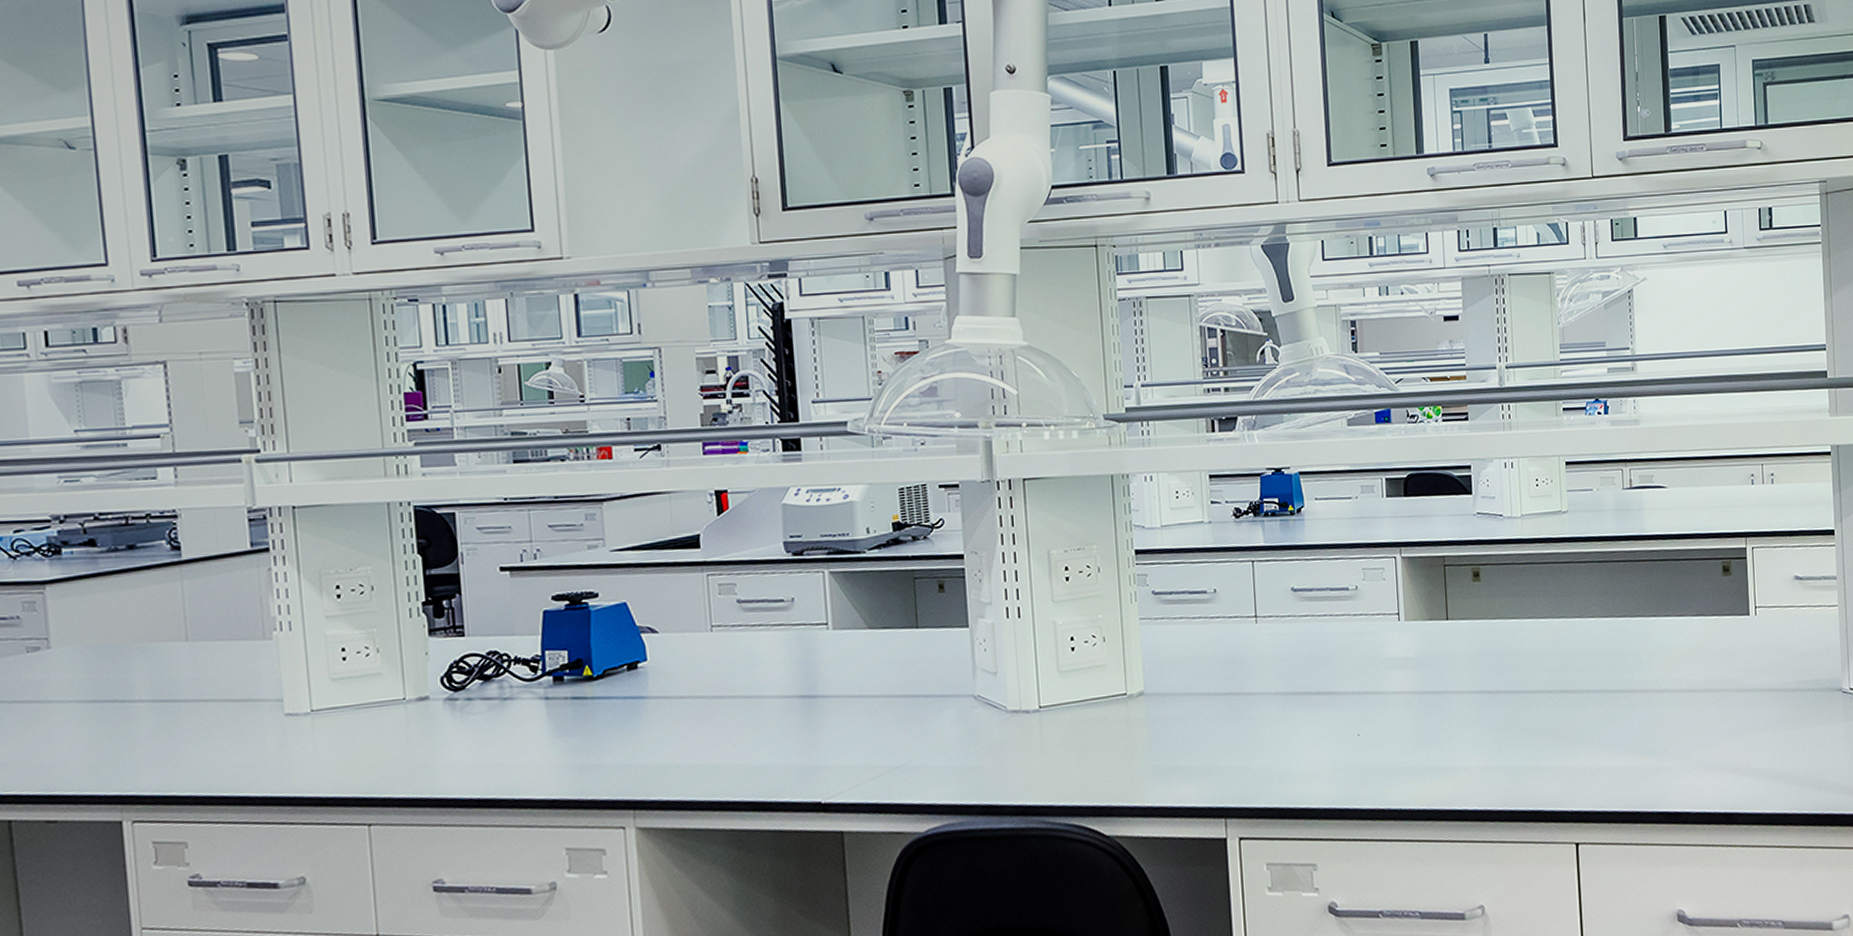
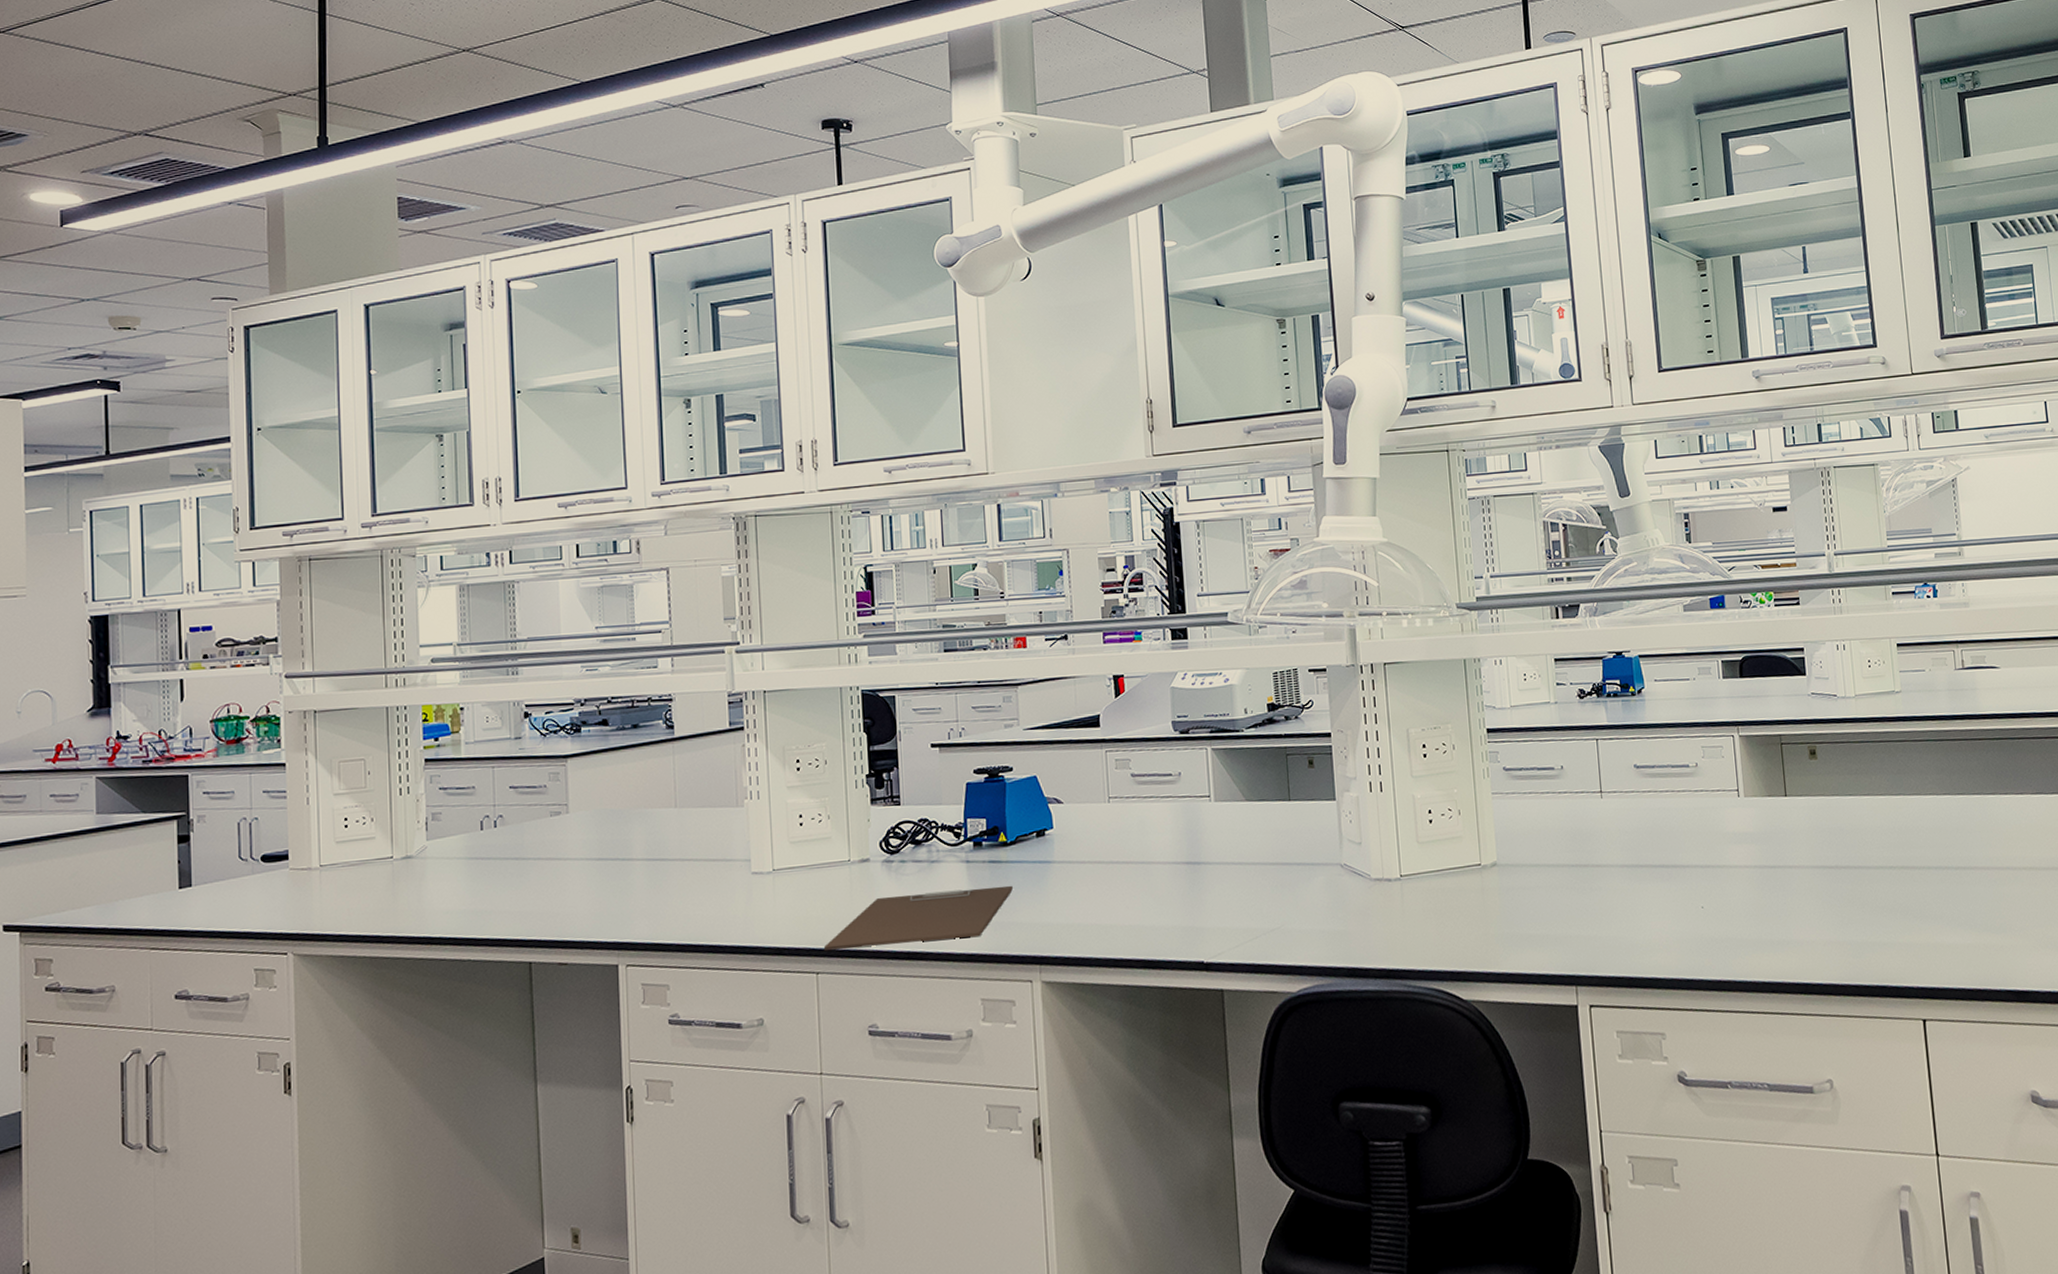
clipboard: none [377,723,601,801] -> present [824,885,1013,951]

